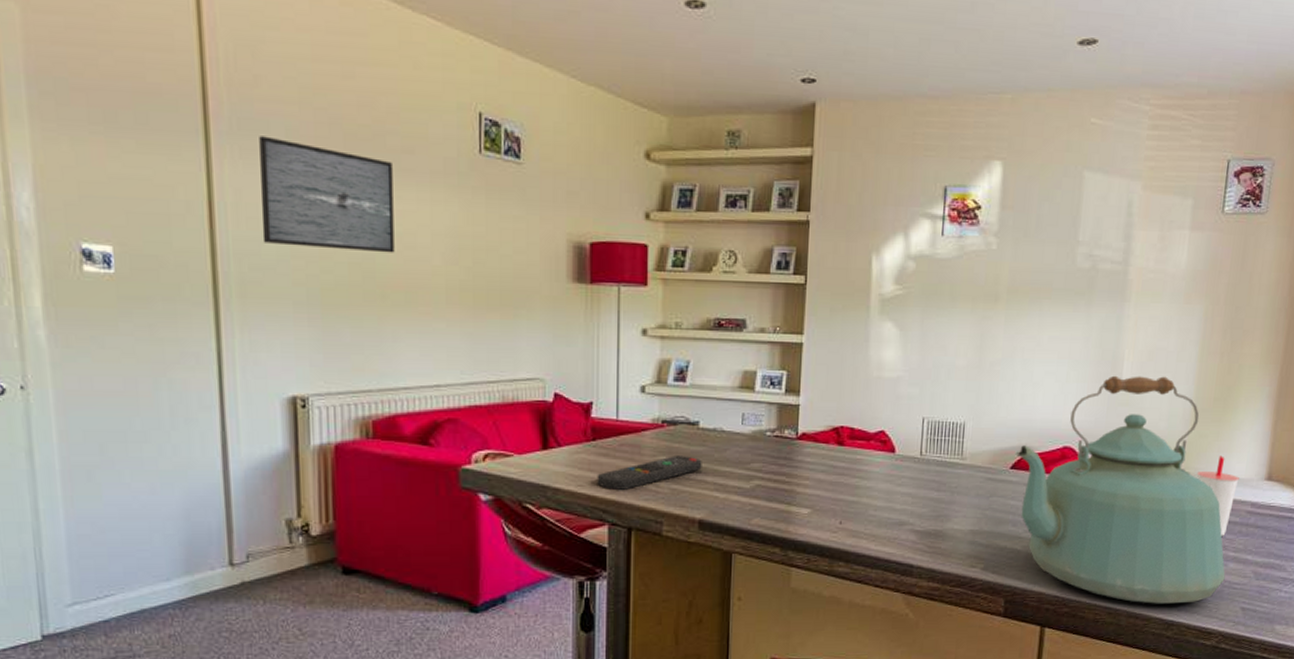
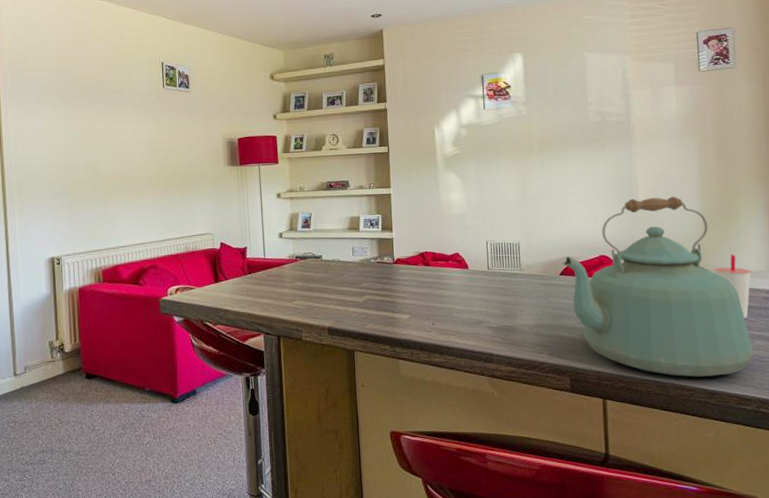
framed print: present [259,136,395,253] -> none [29,92,113,159]
remote control: present [597,456,702,490] -> none [253,281,327,309]

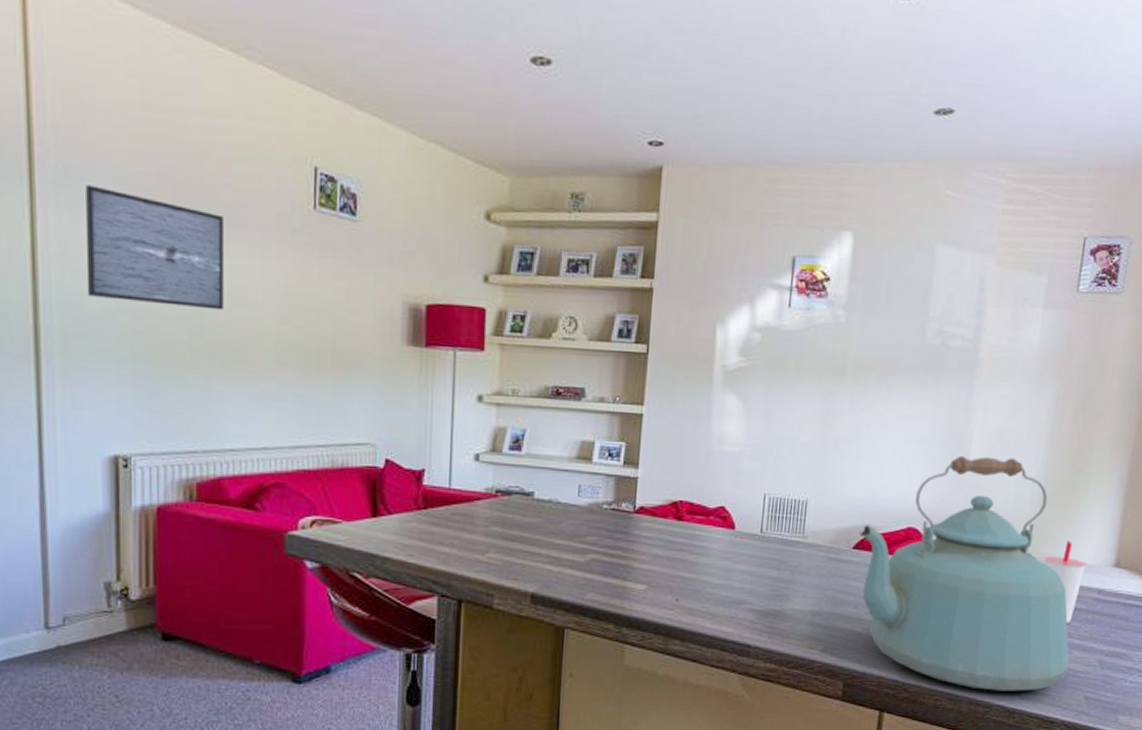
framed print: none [29,92,113,159] -> present [85,185,224,310]

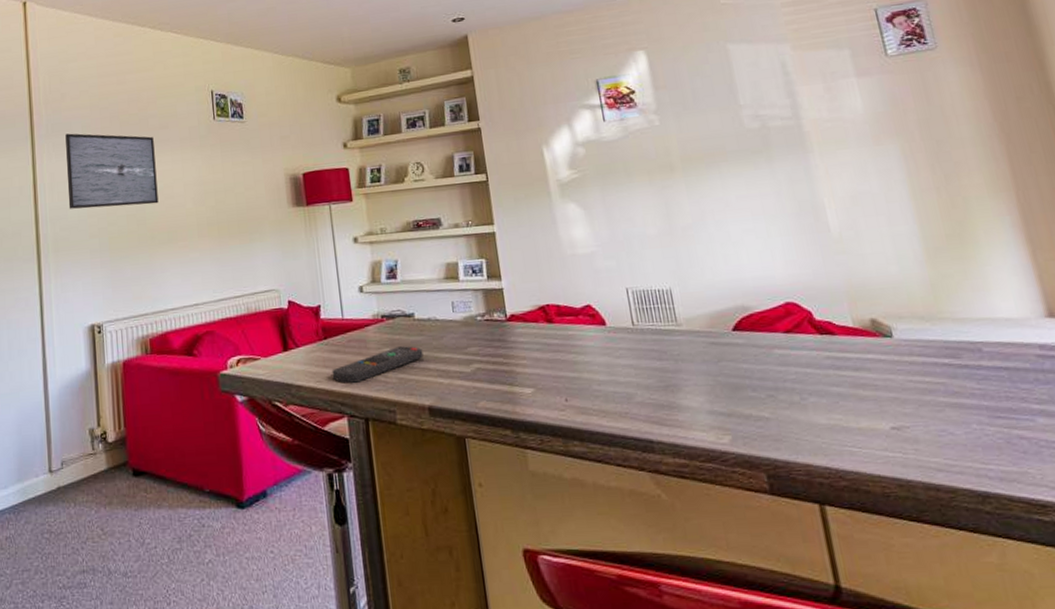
remote control: none [427,526,536,561] -> present [331,346,424,383]
kettle: present [859,455,1070,691] -> none [735,219,1039,473]
cup: present [1043,540,1087,623] -> none [954,295,1019,386]

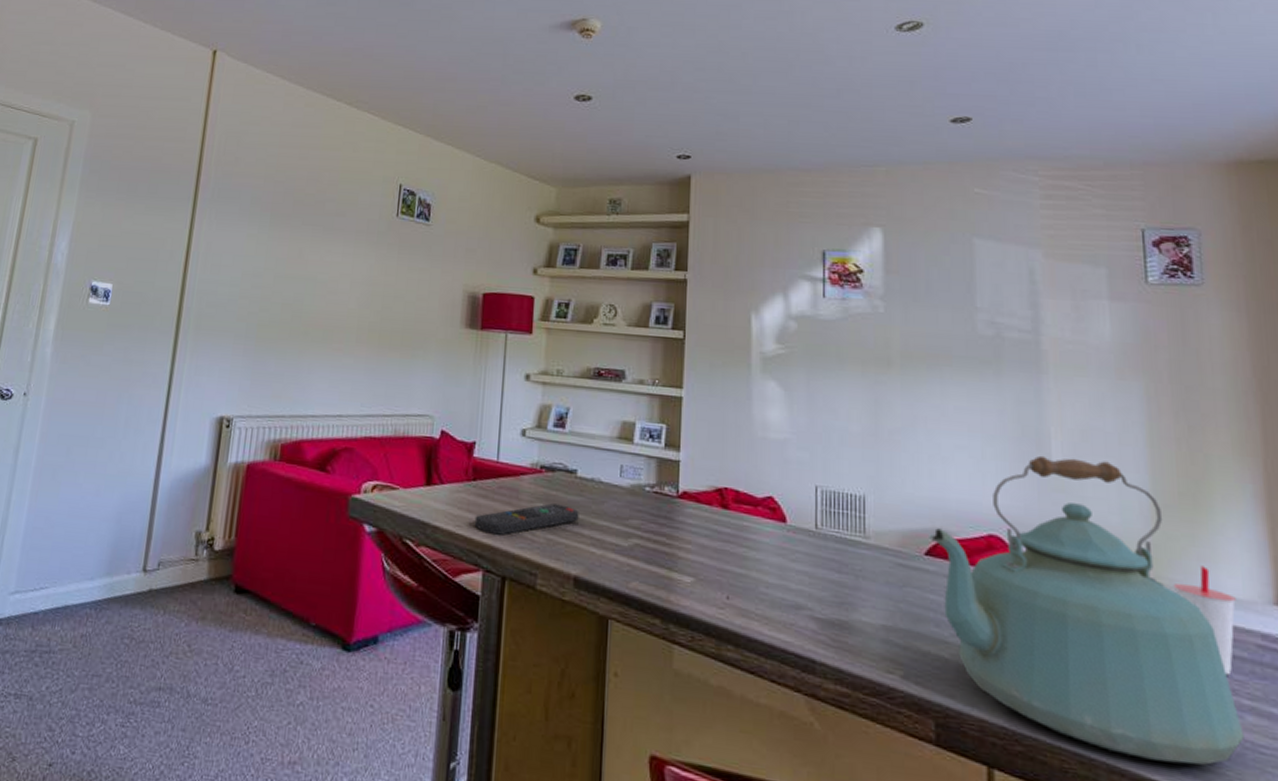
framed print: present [65,133,159,209] -> none [220,202,327,297]
kettle: none [735,219,1039,473] -> present [931,455,1244,765]
cup: none [954,295,1019,386] -> present [1173,565,1236,676]

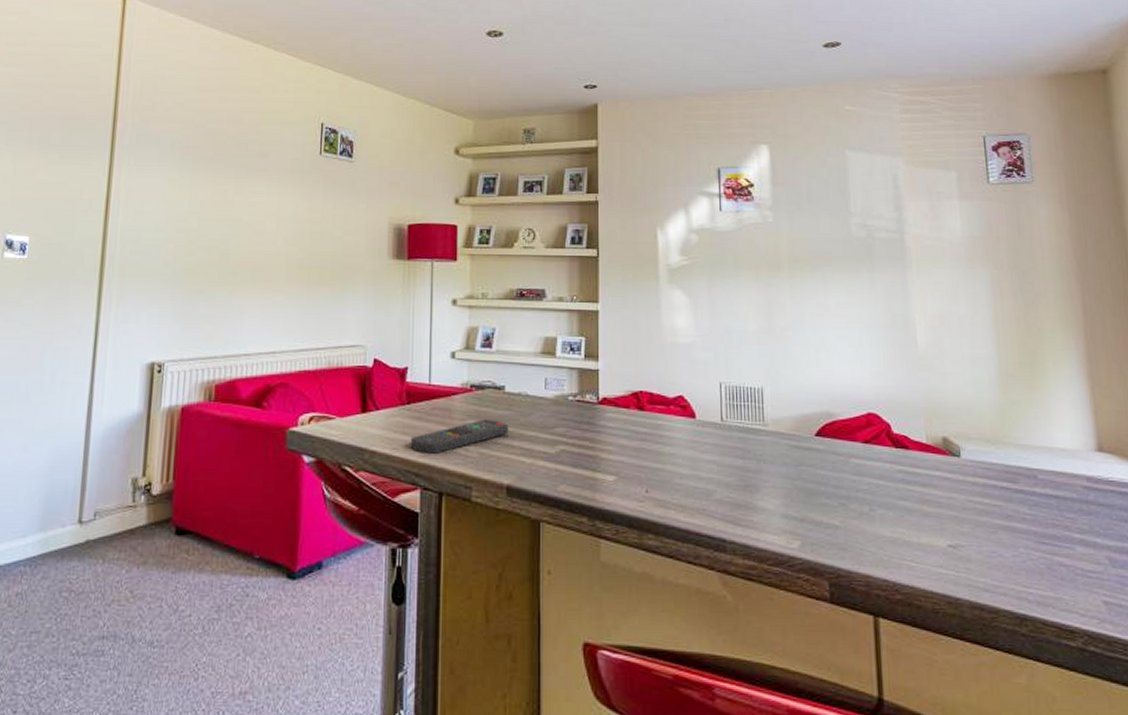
kettle: present [931,455,1244,765] -> none [820,339,1076,594]
cup: present [1173,565,1236,676] -> none [1017,424,1066,515]

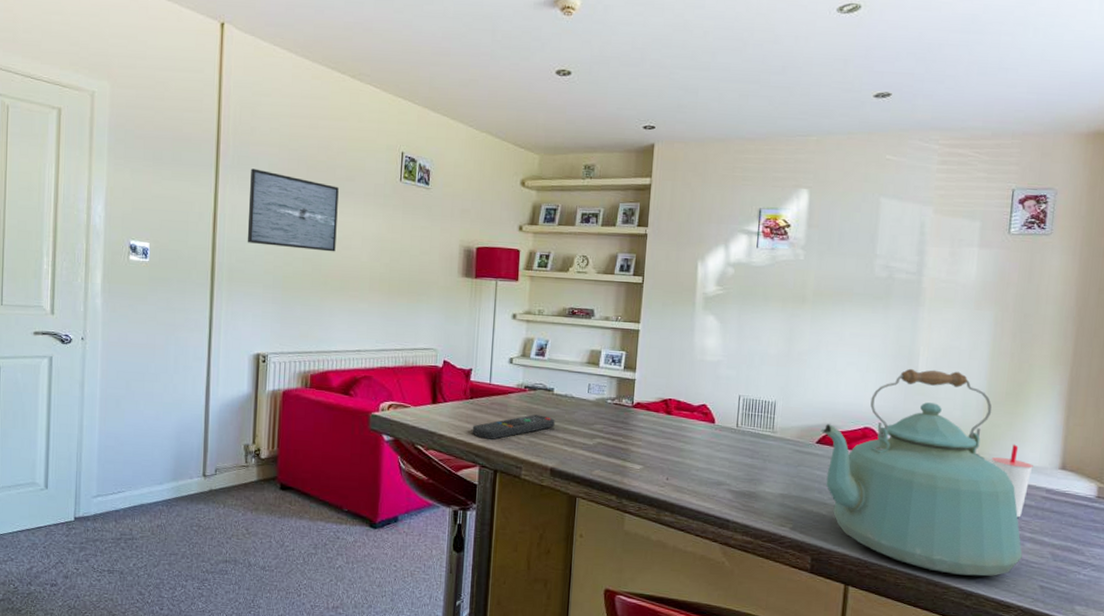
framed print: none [143,148,251,237] -> present [247,168,339,252]
kettle: none [820,339,1076,594] -> present [822,368,1023,576]
cup: none [1017,424,1066,515] -> present [991,444,1033,518]

